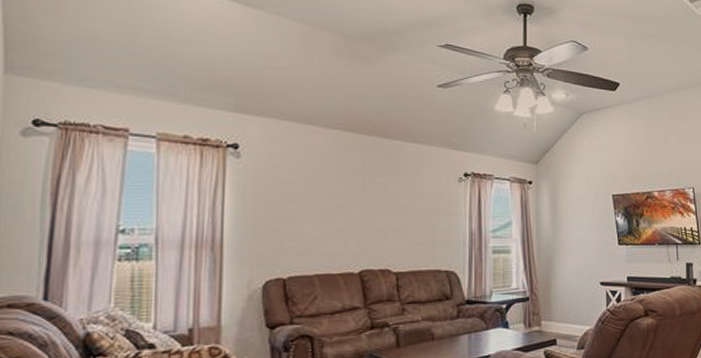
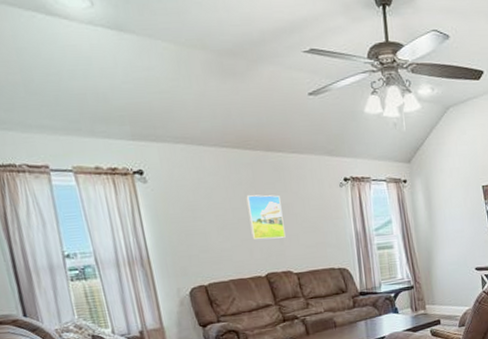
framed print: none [351,182,390,232] -> present [246,194,286,240]

